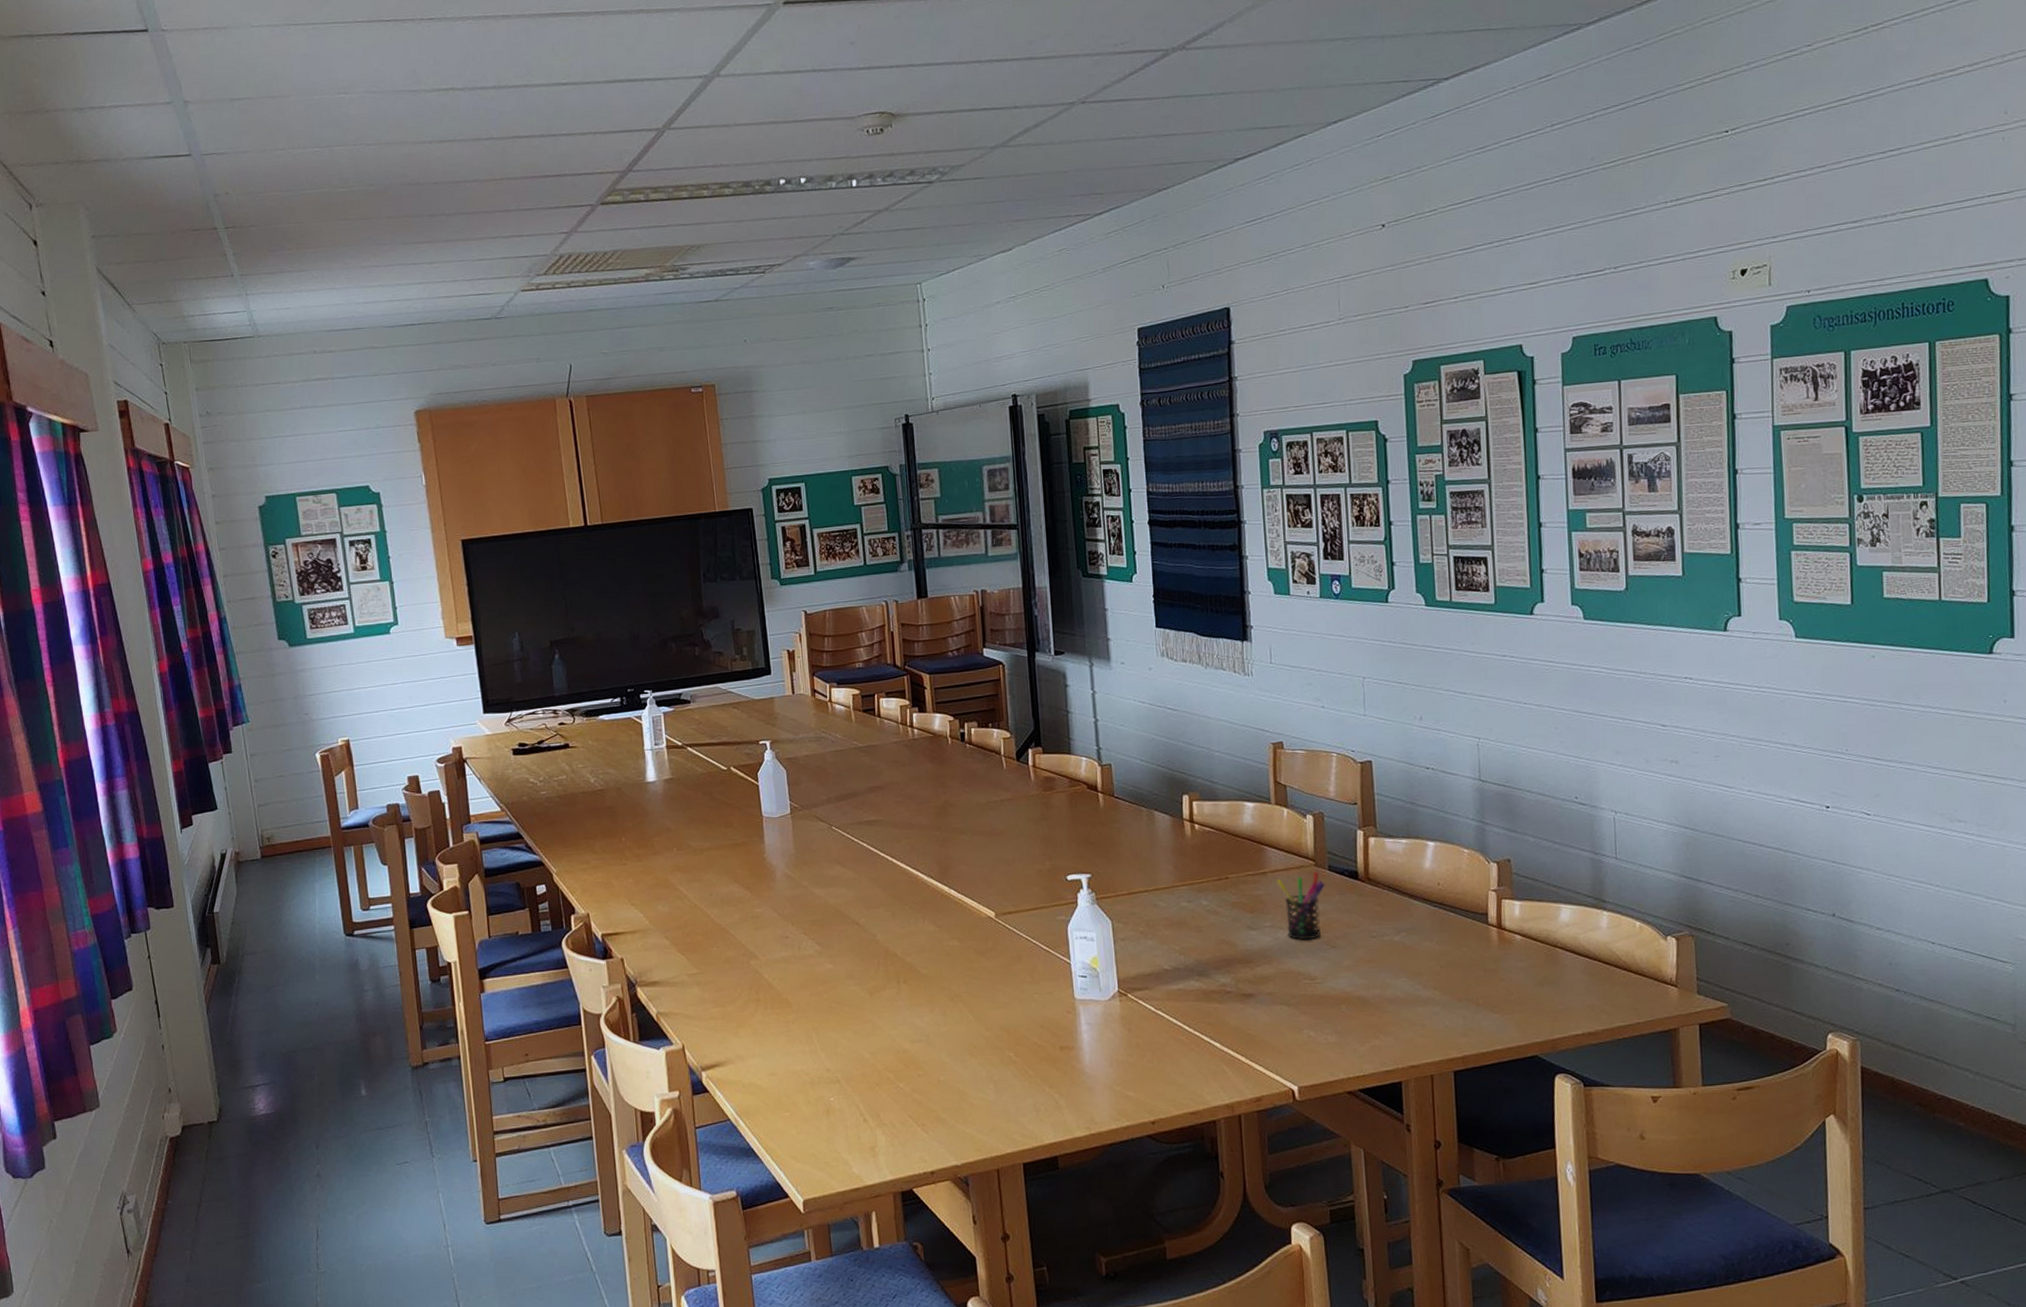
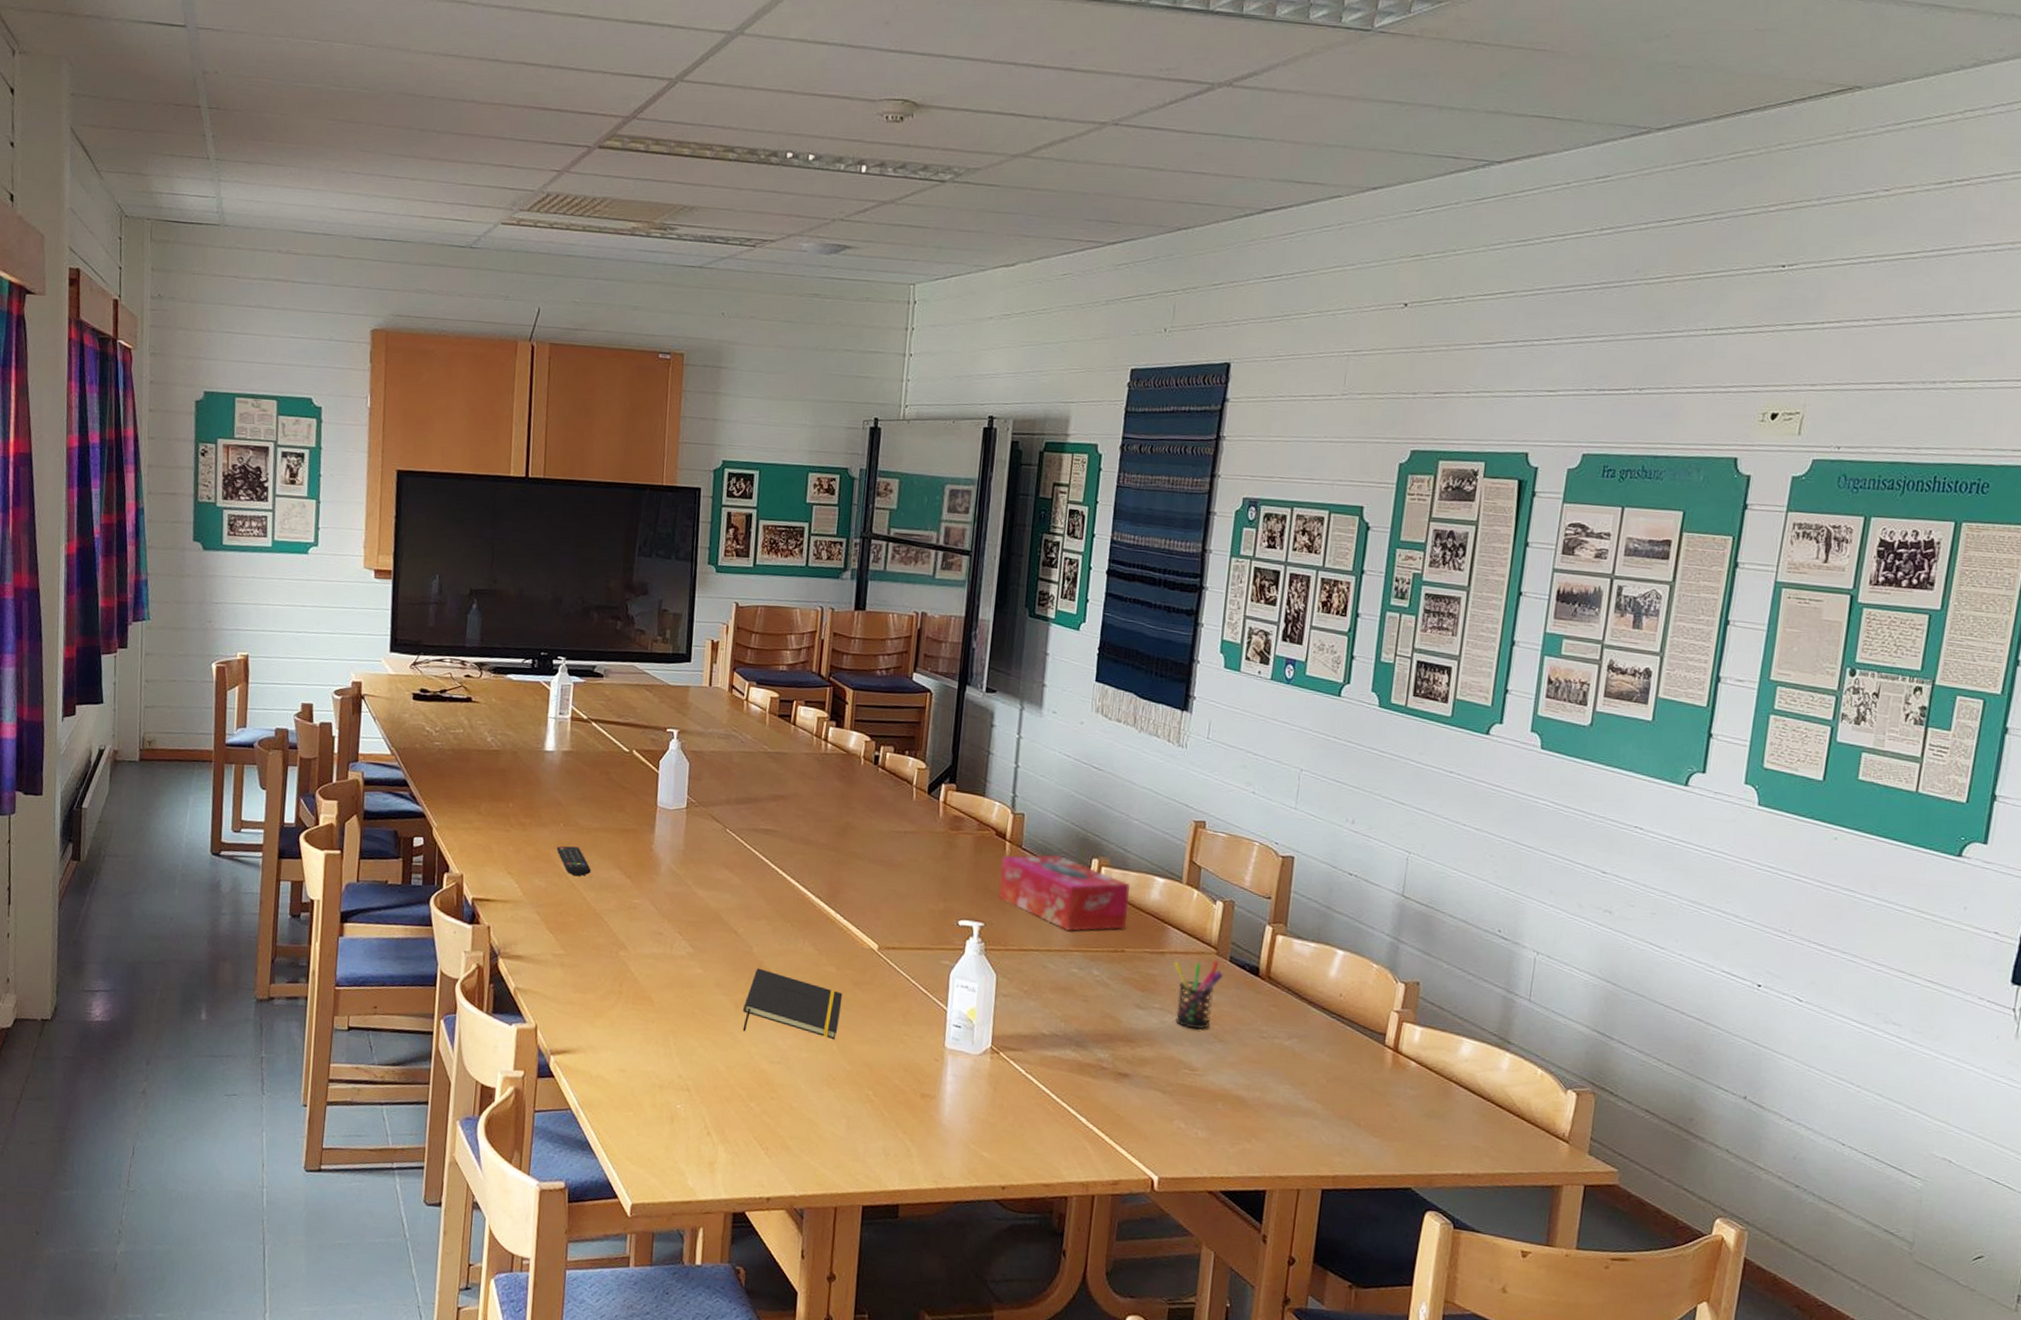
remote control: none [674,868,711,896] -> present [556,845,591,876]
notepad: none [877,953,971,1017] -> present [742,968,843,1039]
tissue box: none [1097,798,1226,868] -> present [999,854,1130,931]

